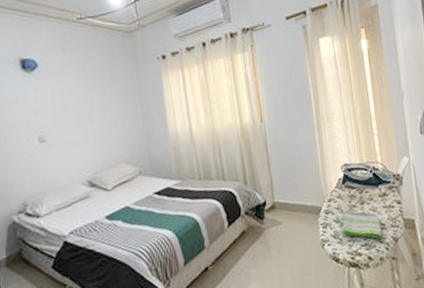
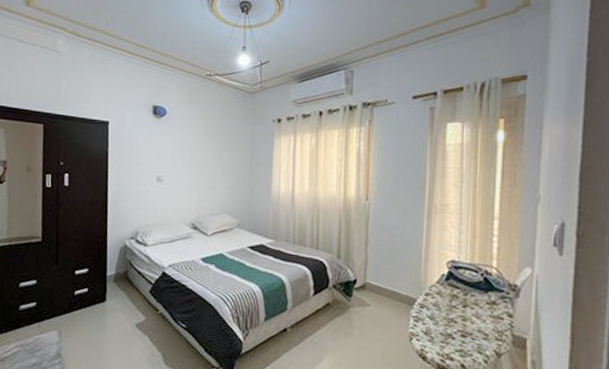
dish towel: present [342,210,383,239] -> none [435,309,483,349]

